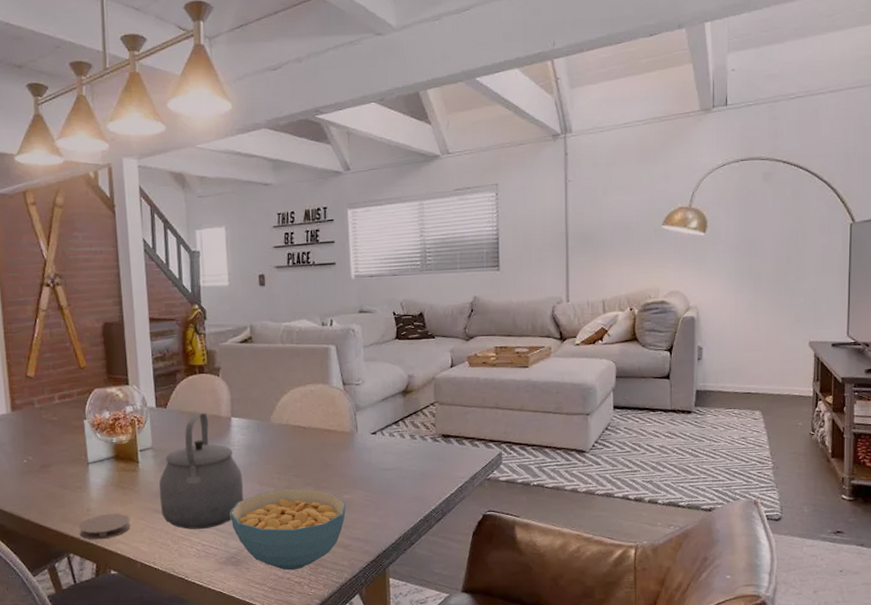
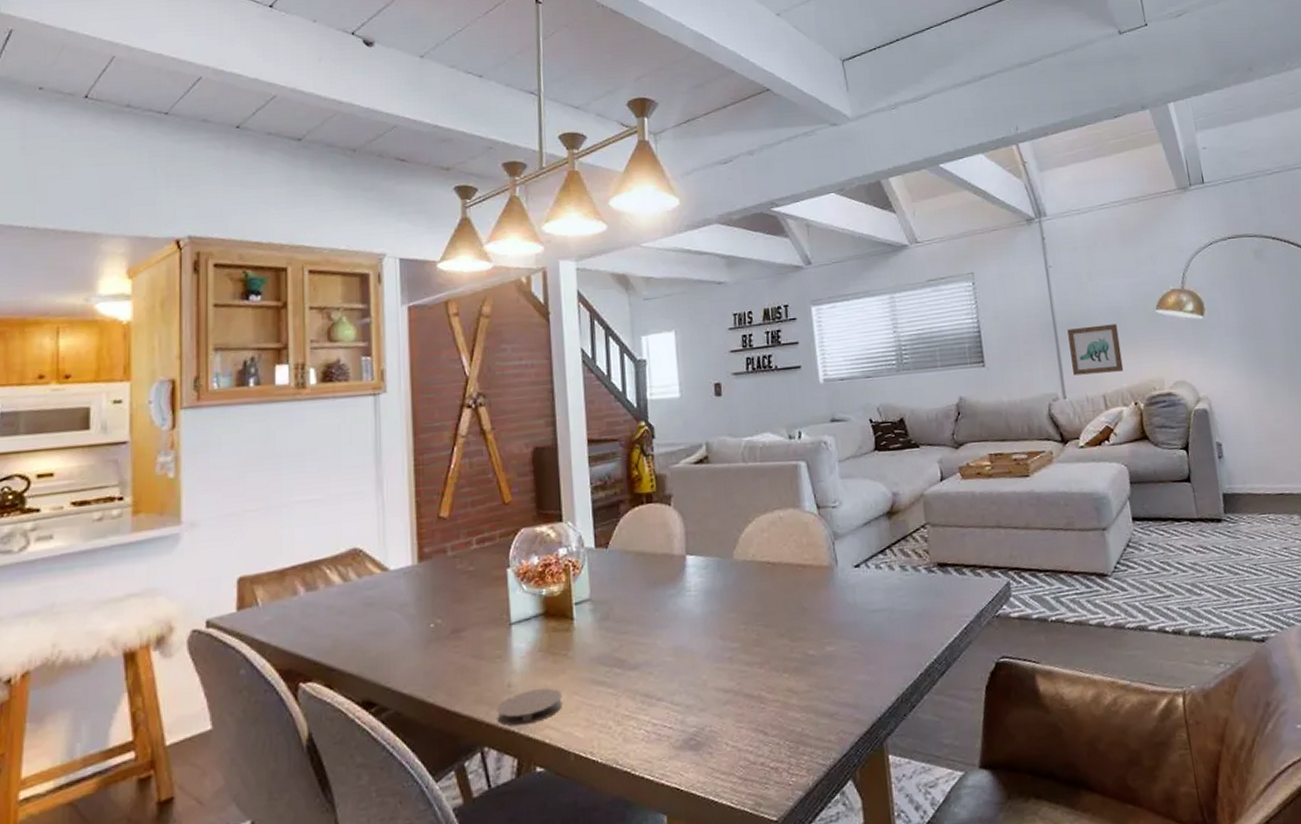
tea kettle: present [158,413,244,530] -> none [598,551,704,705]
cereal bowl: present [230,489,347,571] -> none [687,642,830,753]
wall art: none [578,237,624,282] -> present [1067,324,1124,376]

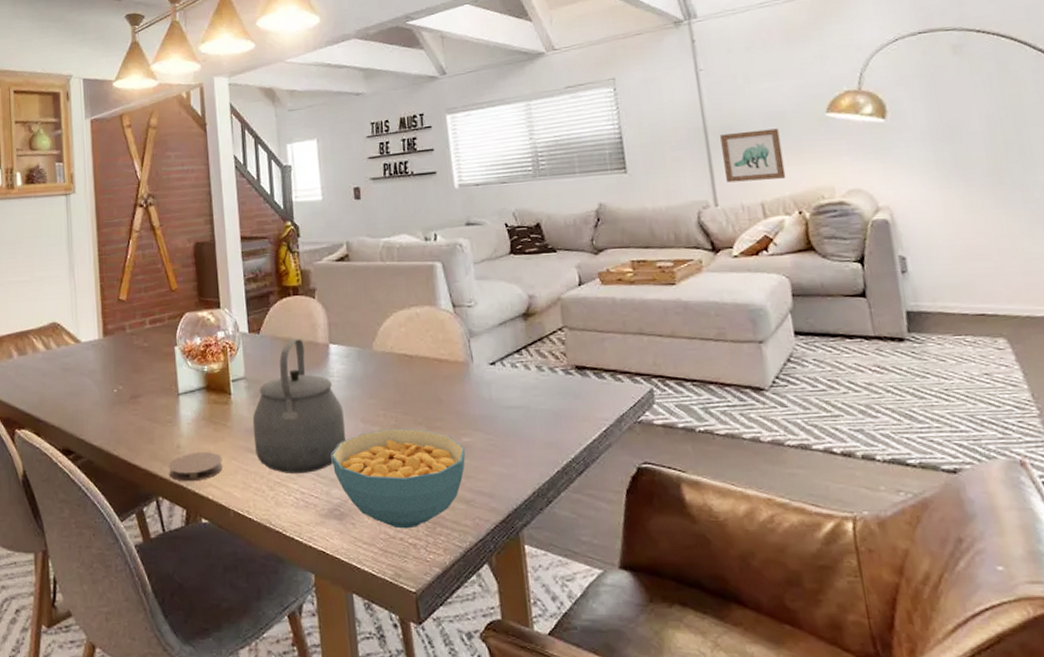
tea kettle: none [598,551,704,705] -> present [252,339,346,474]
cereal bowl: none [687,642,830,753] -> present [331,428,466,529]

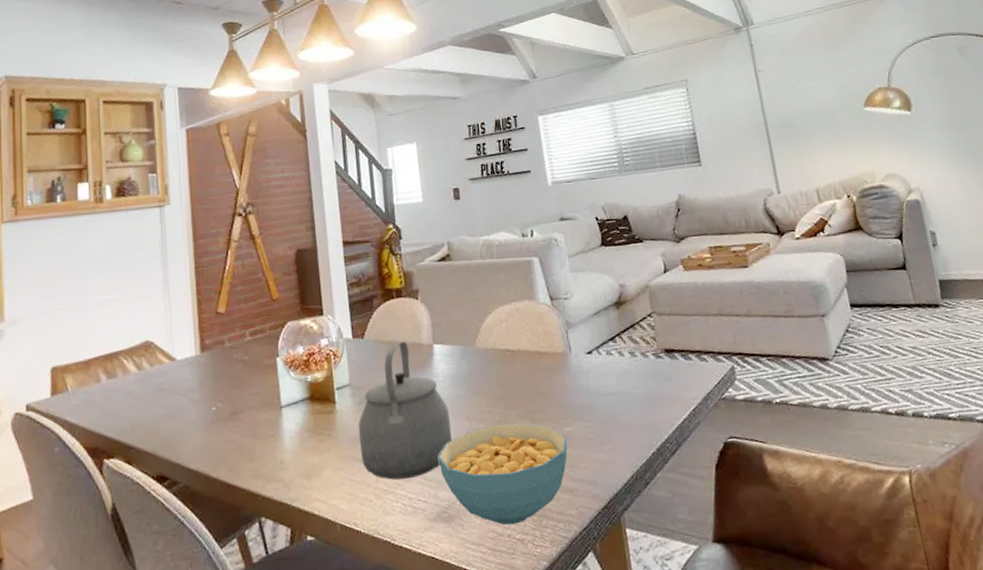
coaster: present [168,452,223,482] -> none [271,464,328,499]
wall art: present [720,128,786,183] -> none [778,122,835,172]

